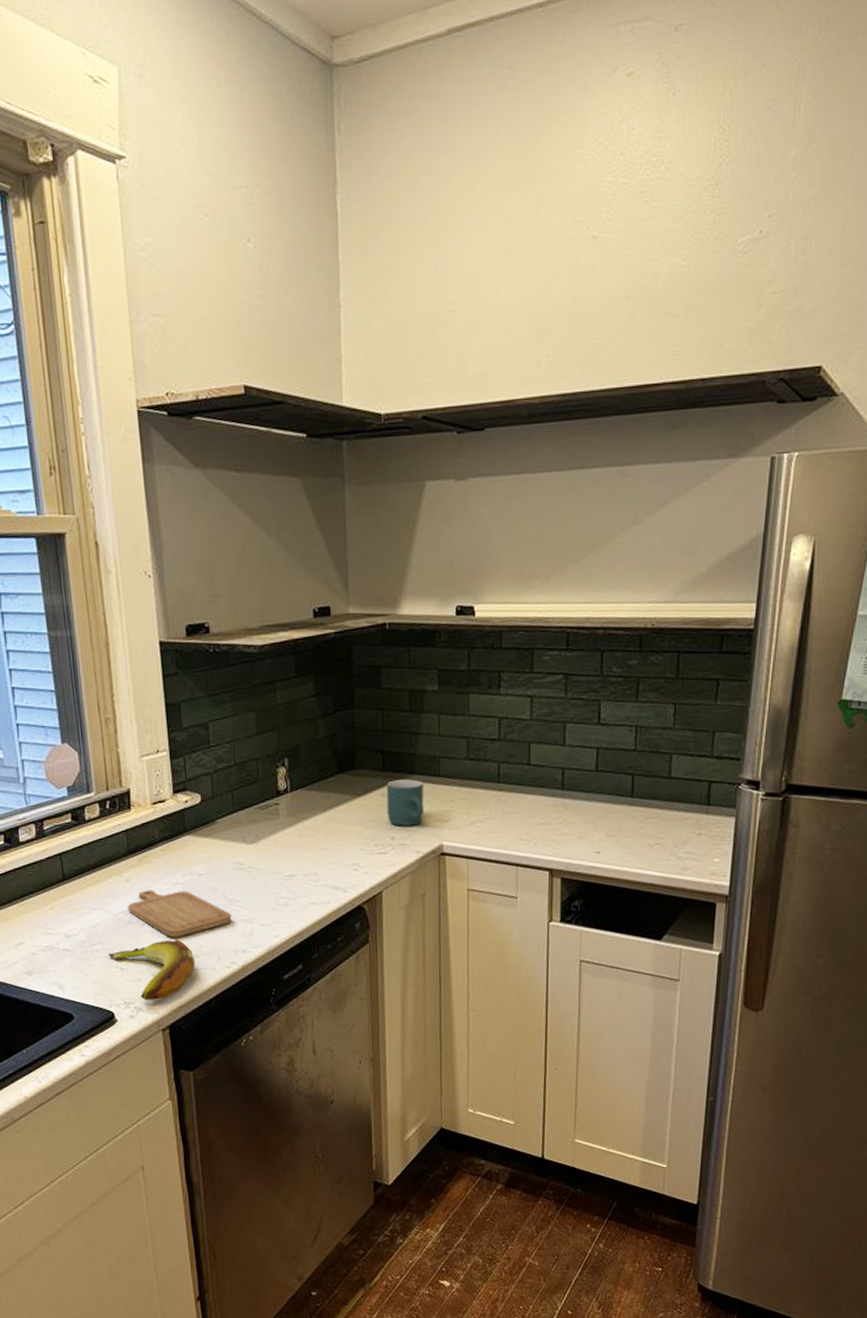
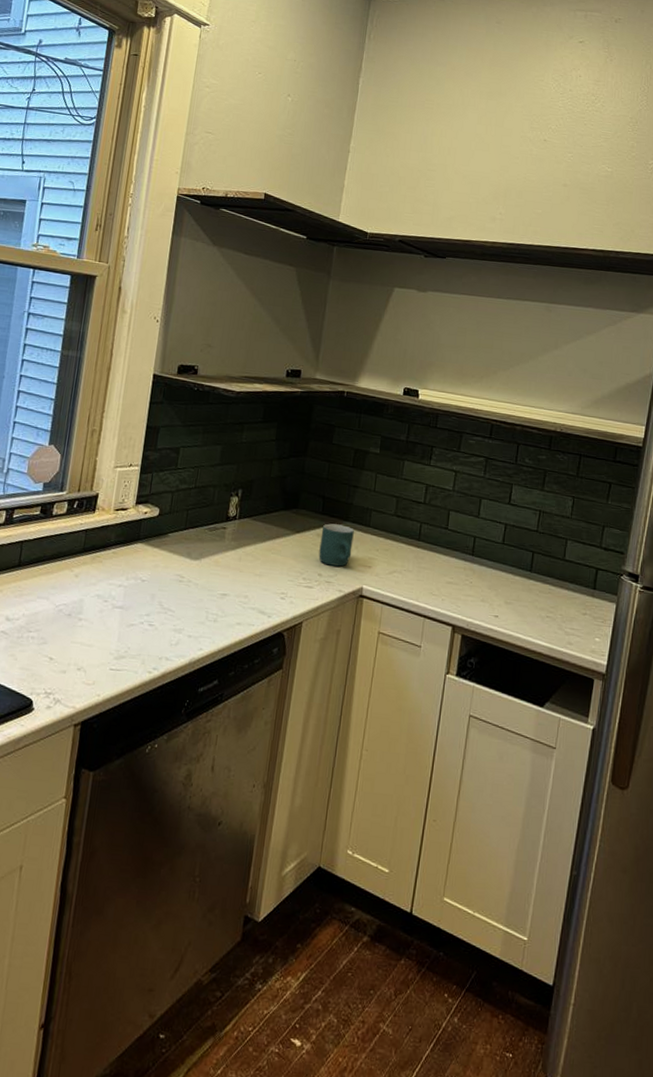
banana: present [108,939,196,1001] -> none [41,637,121,695]
chopping board: present [127,890,232,938] -> none [70,587,164,636]

